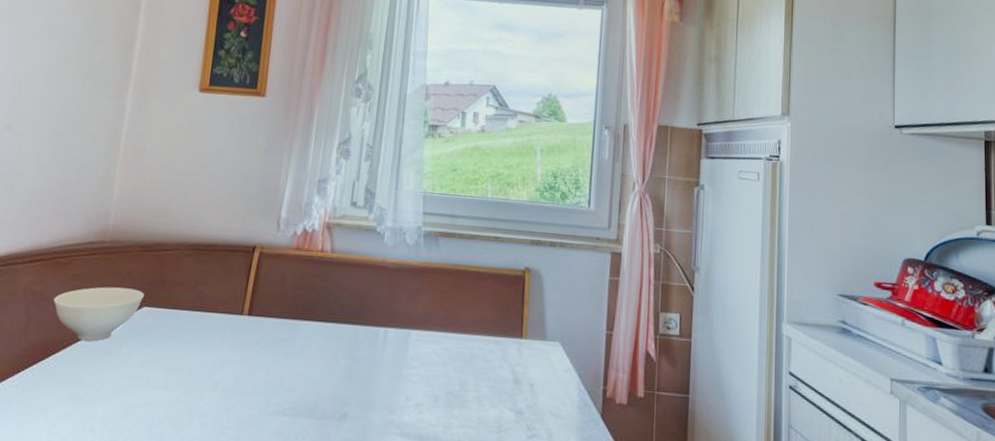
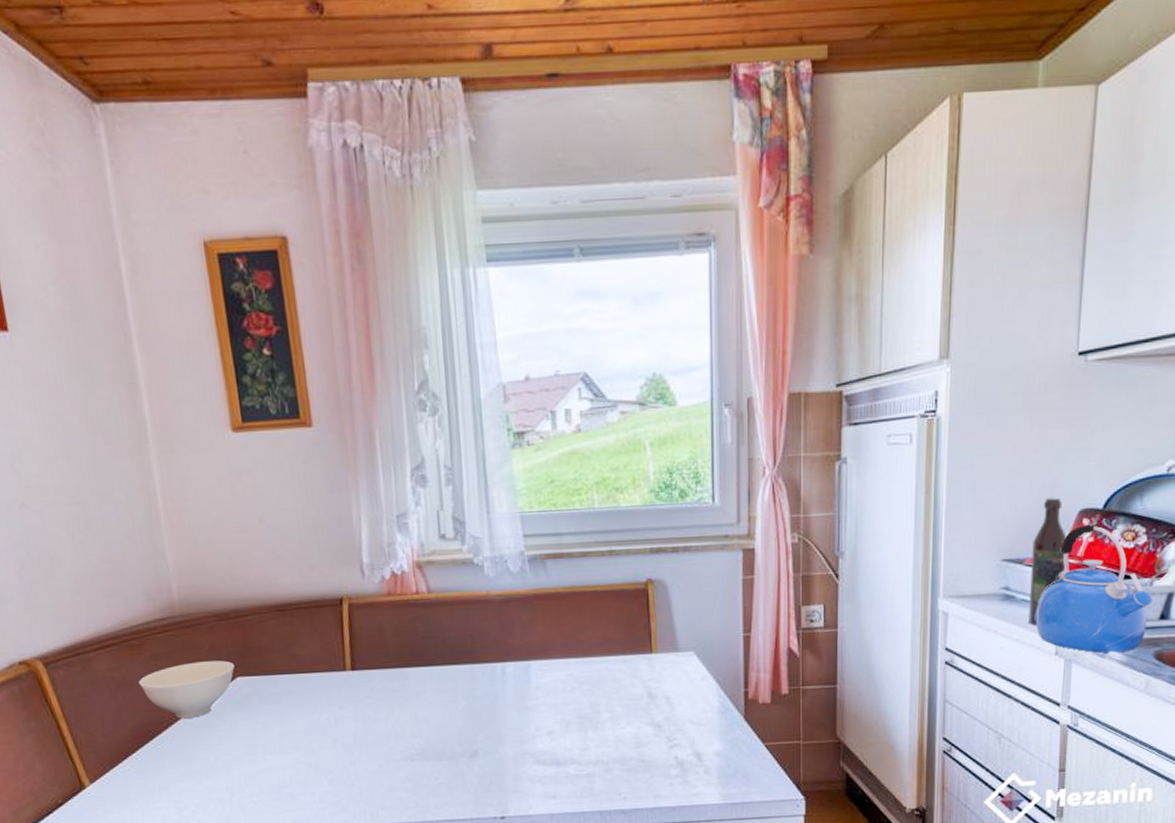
wine bottle: none [864,244,894,361] -> present [1029,497,1066,625]
kettle: none [871,273,975,401] -> present [1035,525,1153,653]

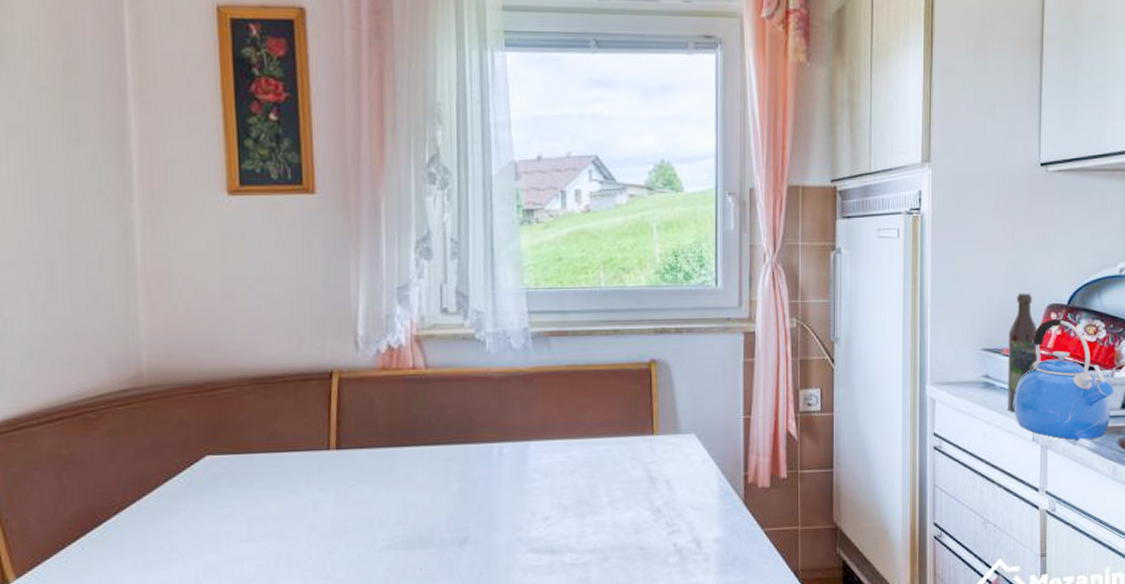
bowl: present [139,660,235,719] -> none [90,437,205,503]

